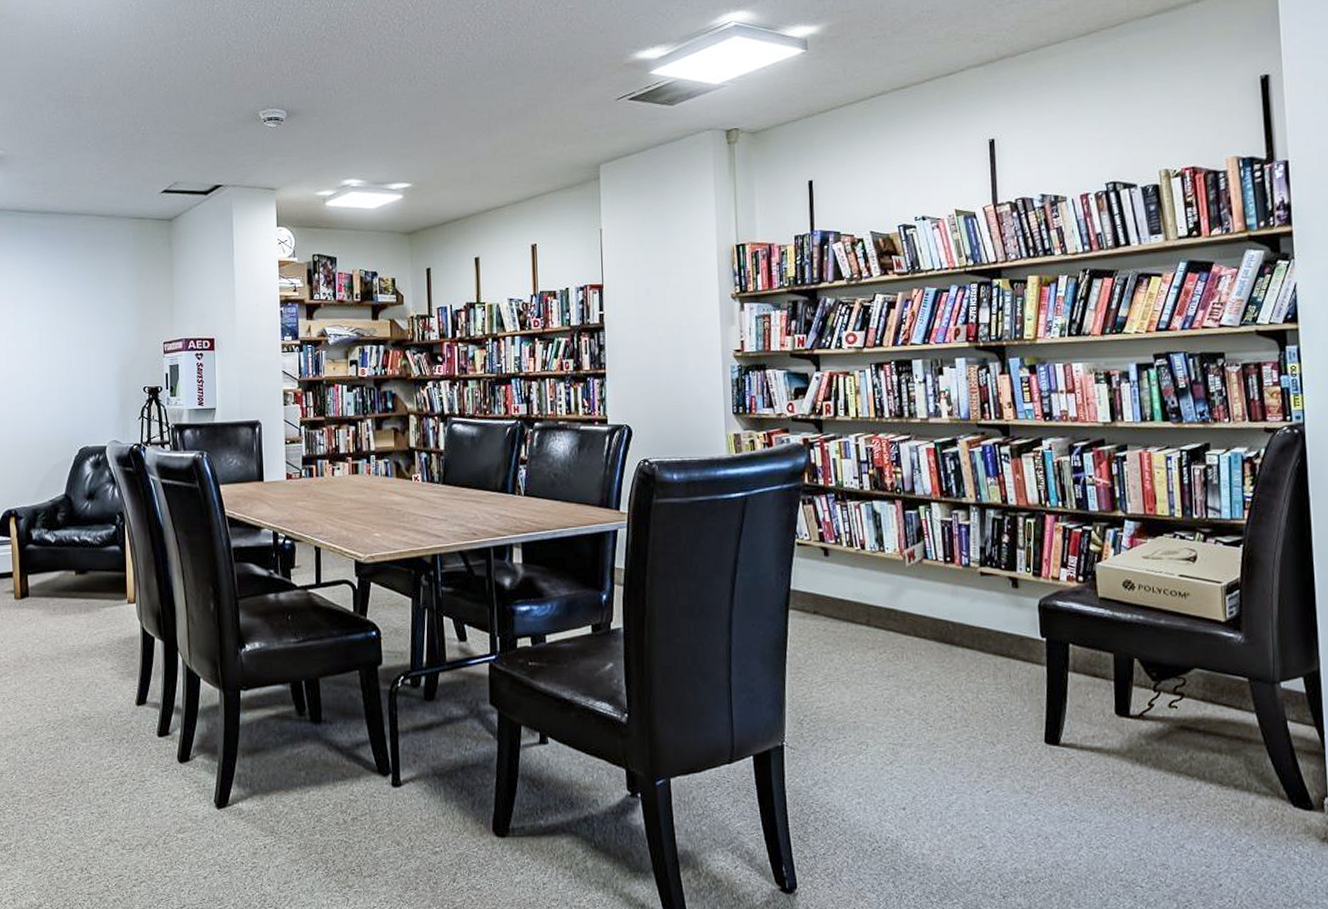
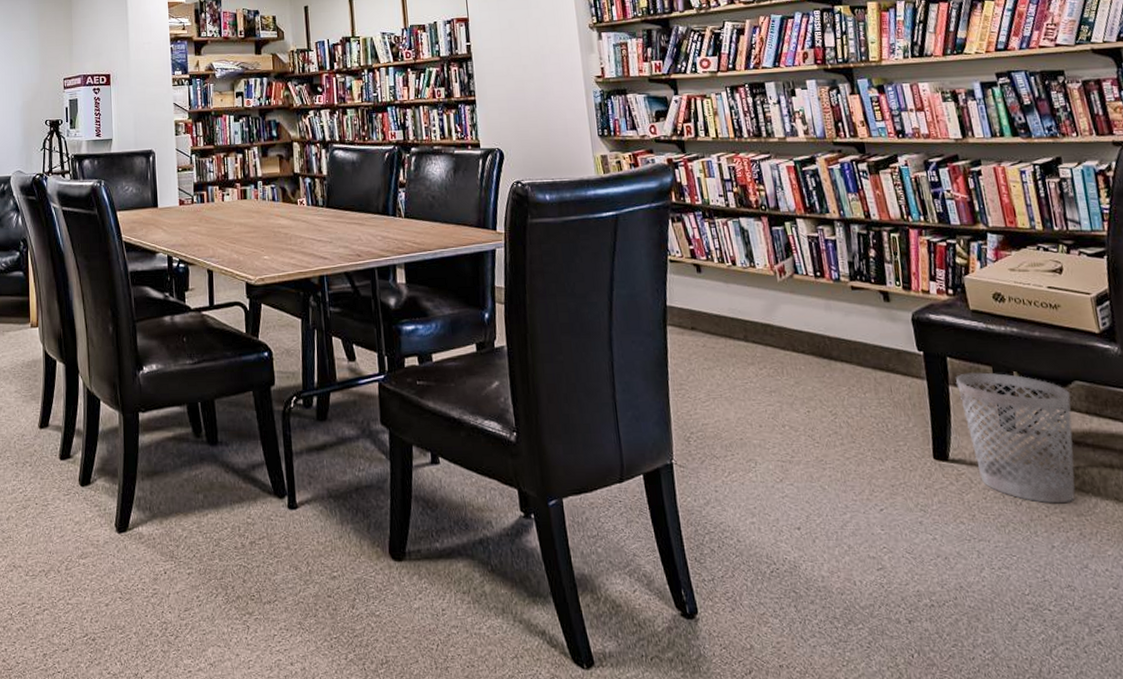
wastebasket: none [1076,659,1188,787] -> present [956,372,1075,504]

